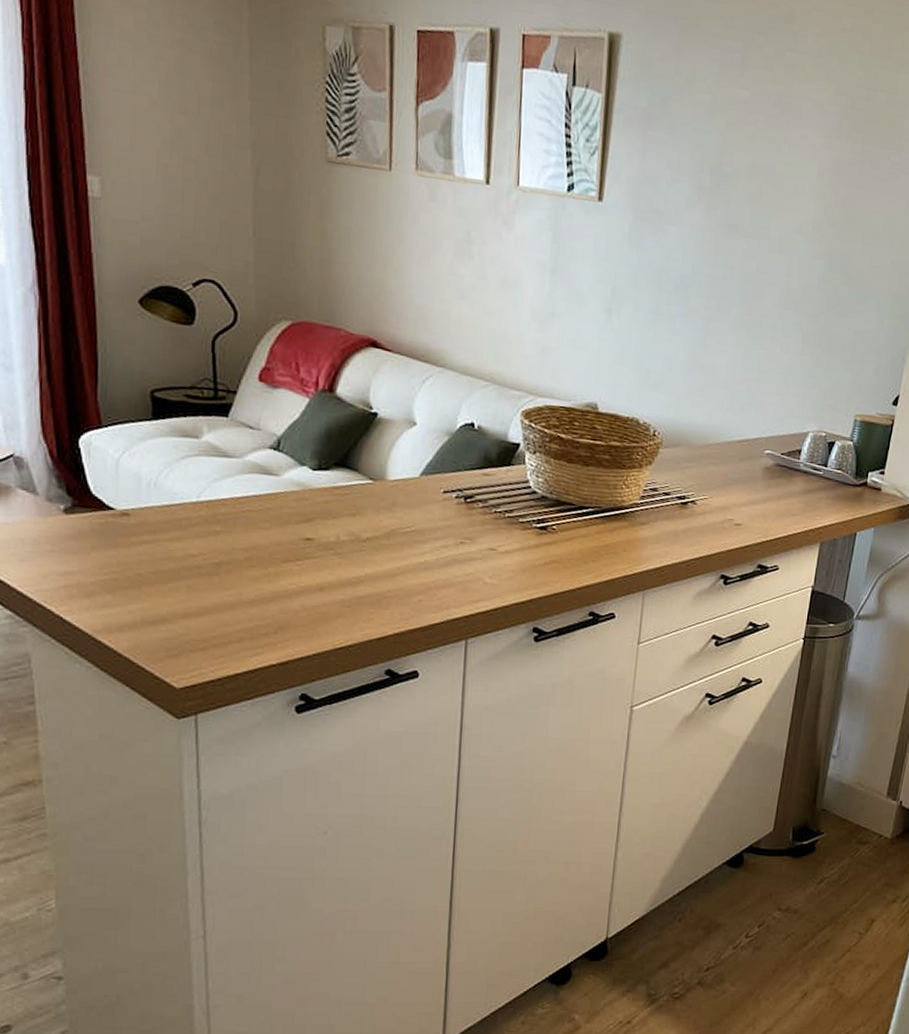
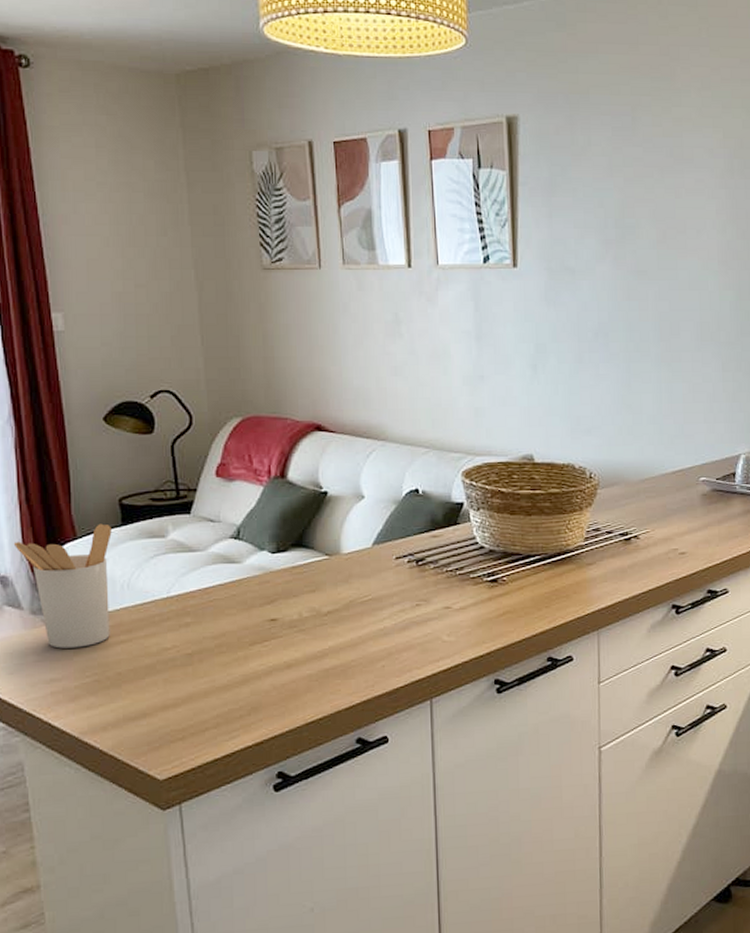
utensil holder: none [31,414,141,543] -> present [13,523,112,649]

